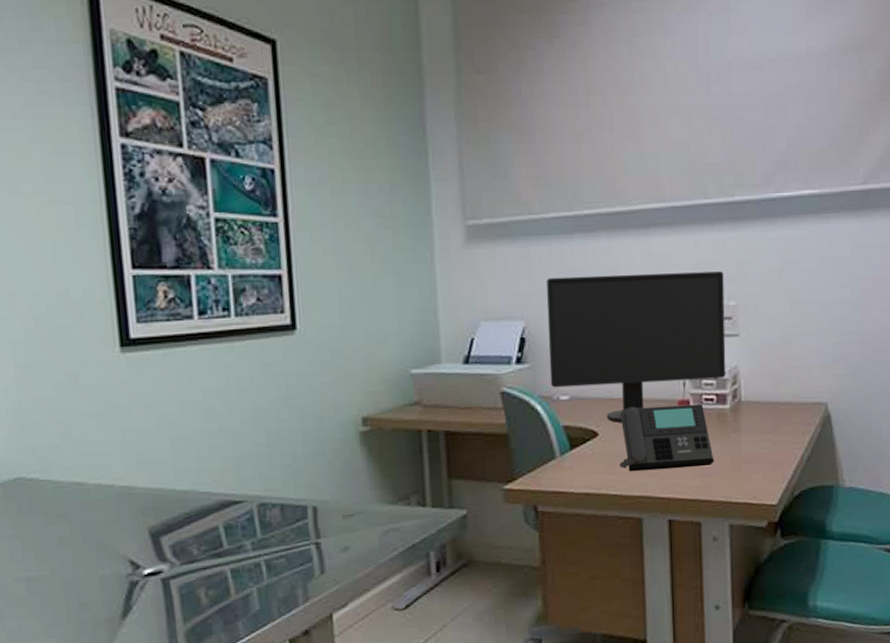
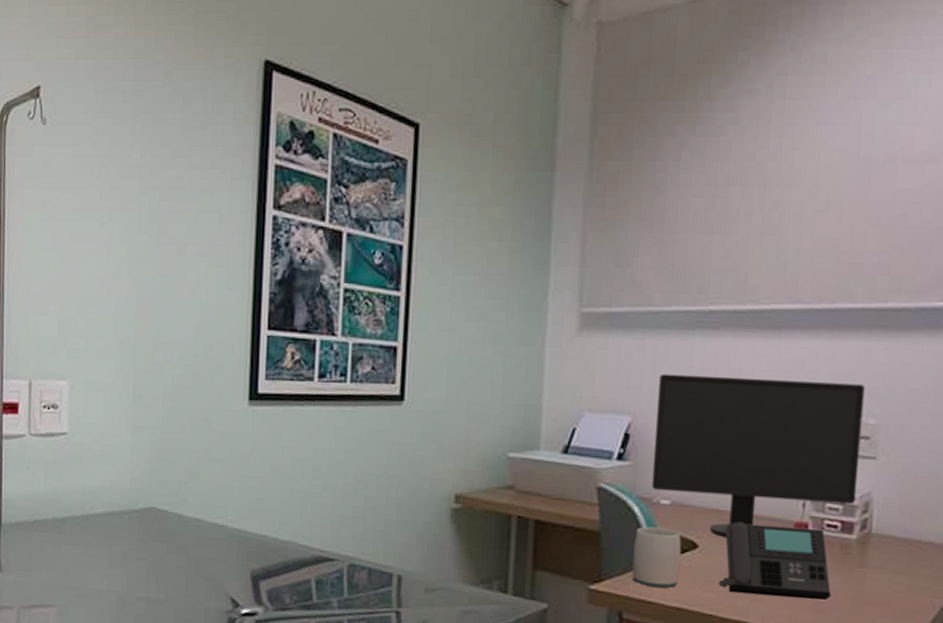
mug: none [540,421,585,478] -> present [632,526,682,588]

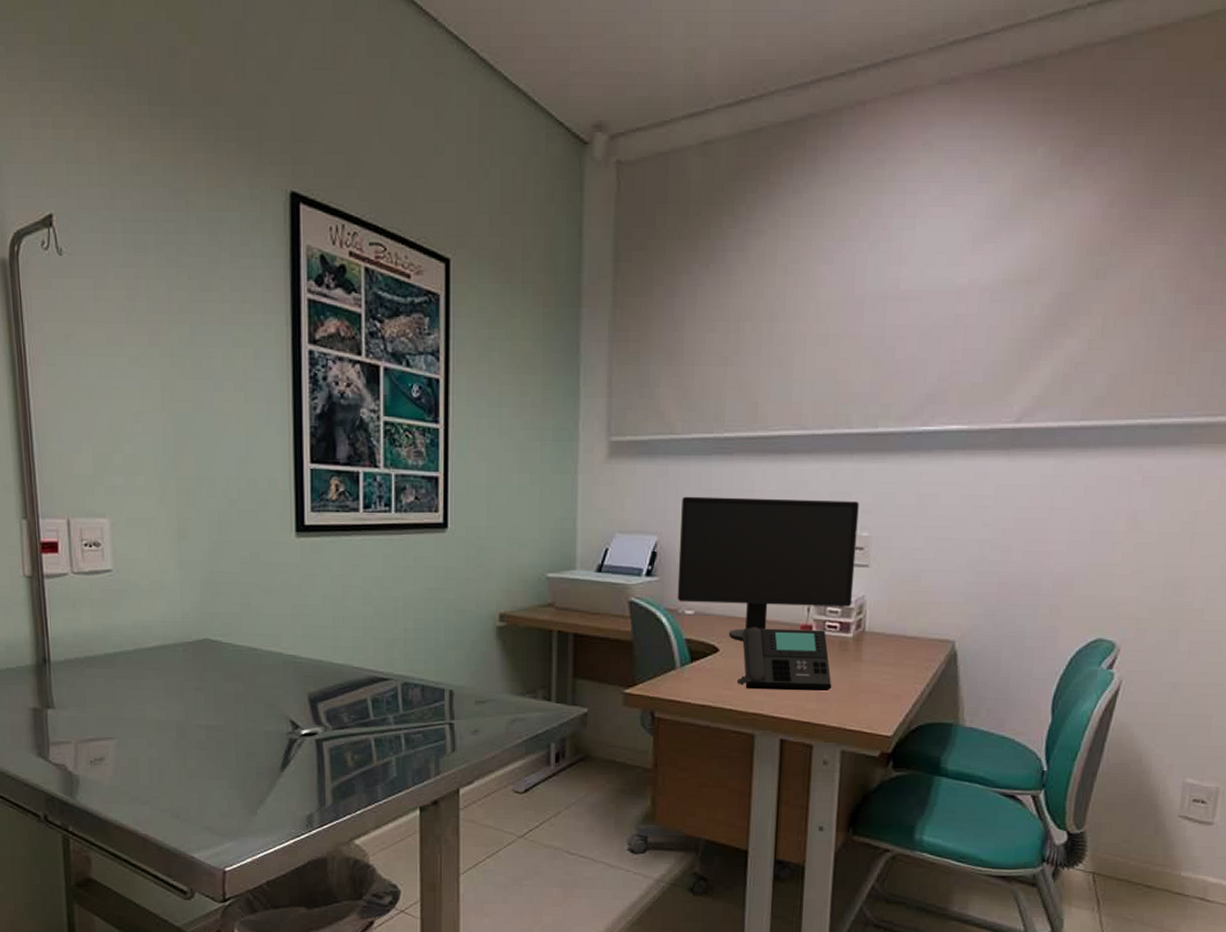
mug: present [632,526,682,588] -> none [662,634,705,689]

